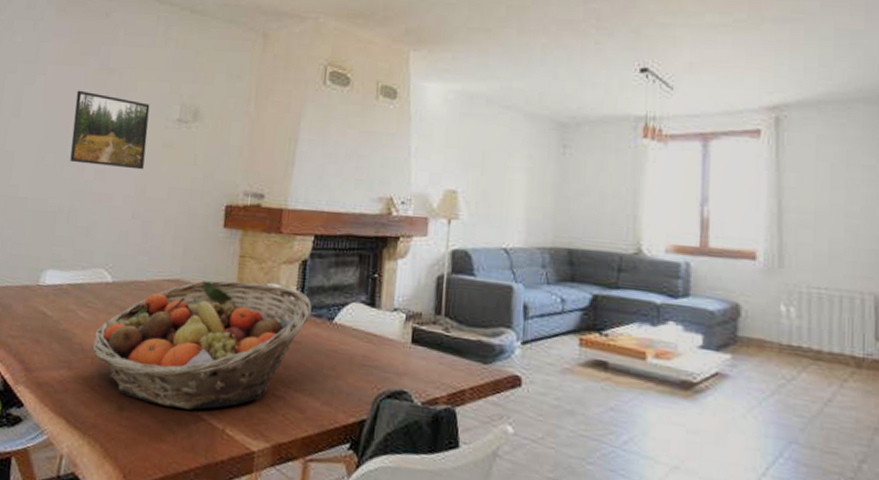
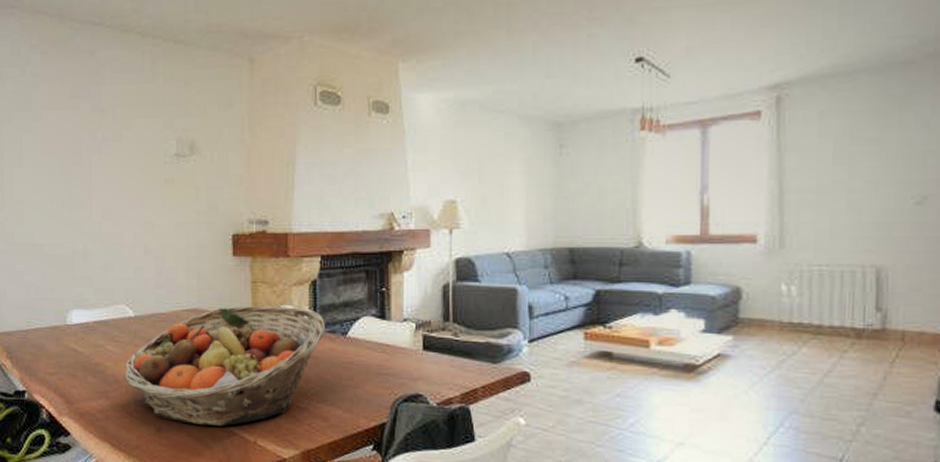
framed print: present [70,90,150,170] -> none [74,133,149,207]

